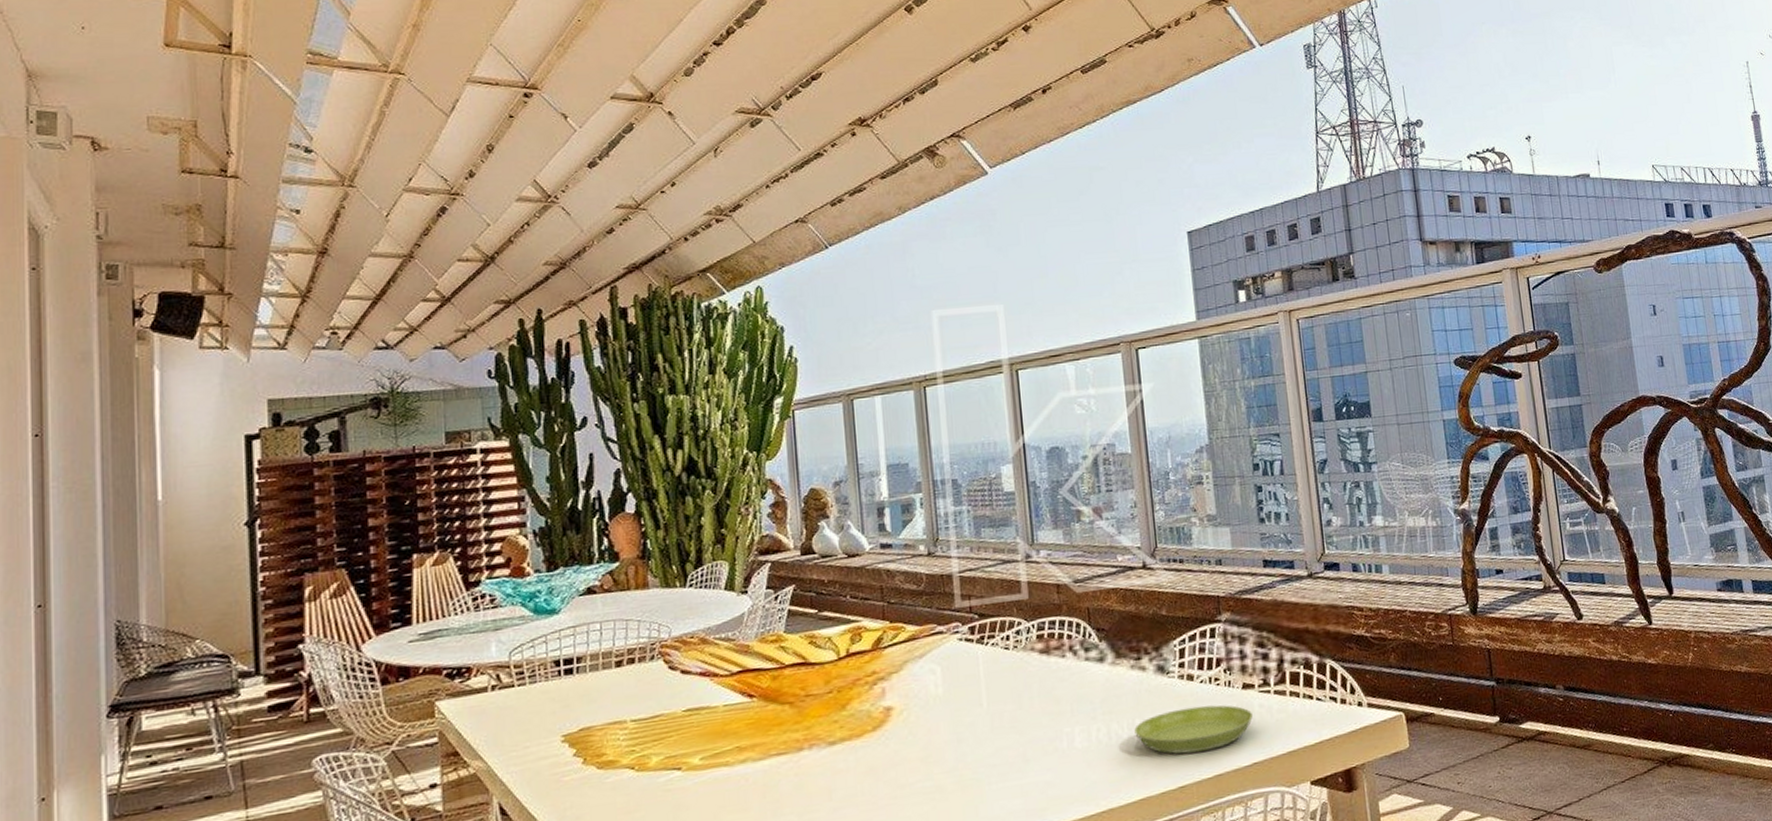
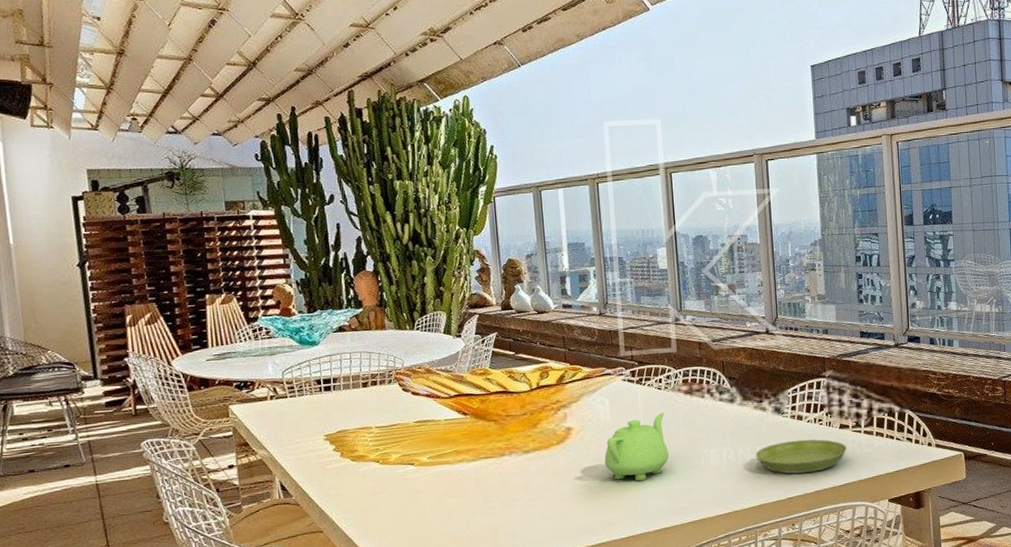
teapot: none [935,680,1021,776] -> present [604,413,669,482]

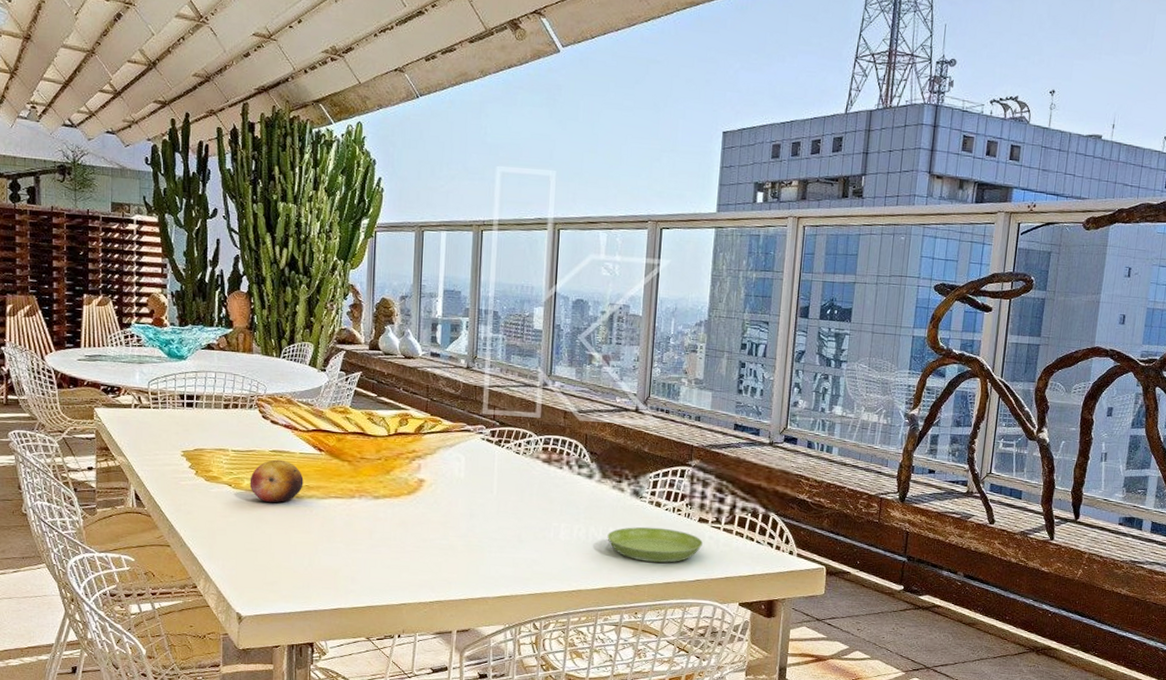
fruit: none [397,429,452,474] -> present [249,459,304,503]
teapot: present [604,413,669,482] -> none [452,478,520,545]

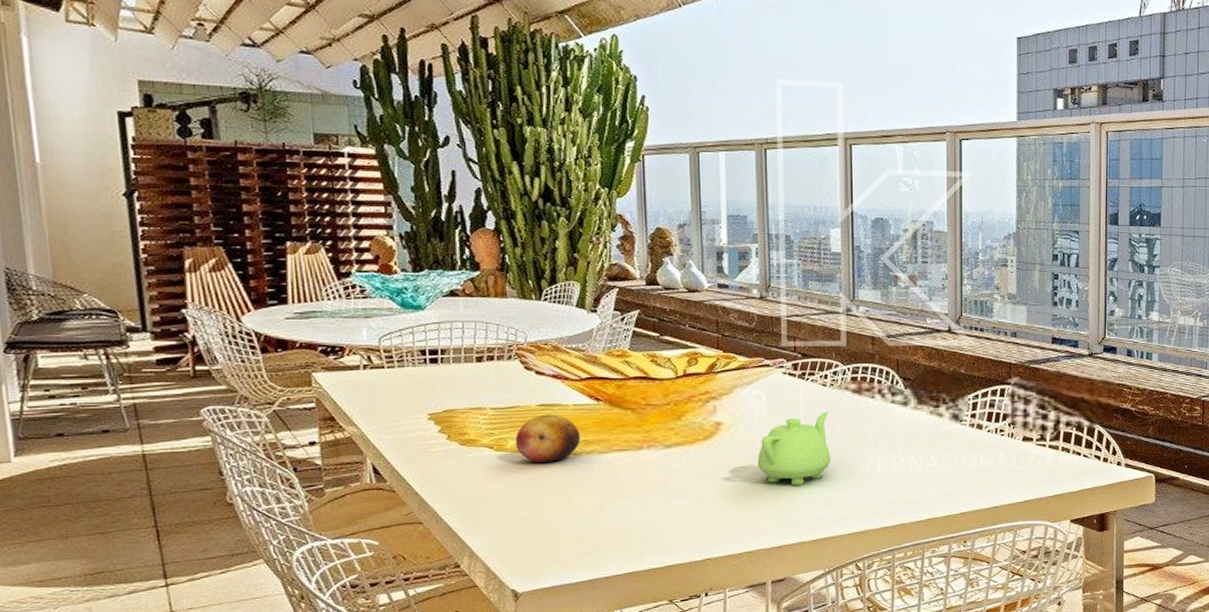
teapot: none [452,478,520,545] -> present [757,412,831,486]
saucer: present [607,526,703,563] -> none [928,450,1029,487]

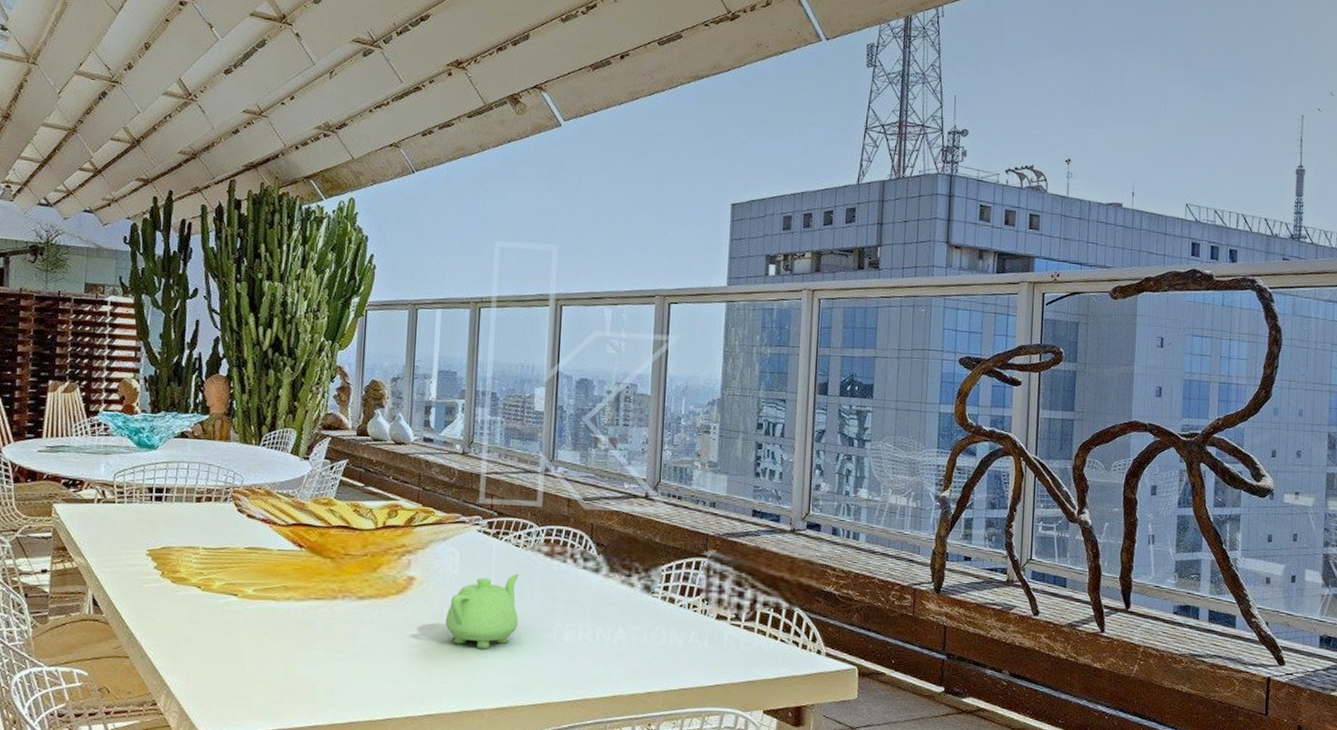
fruit: present [515,414,581,464] -> none [221,557,281,607]

